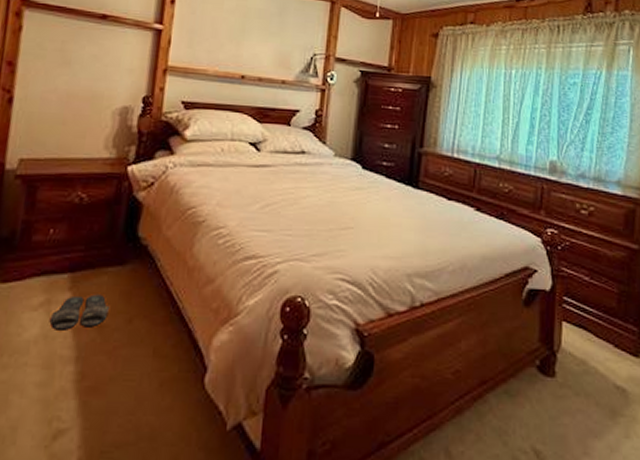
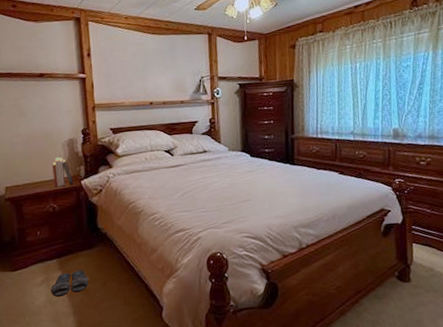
books: none [88,128,118,170] -> present [52,157,74,188]

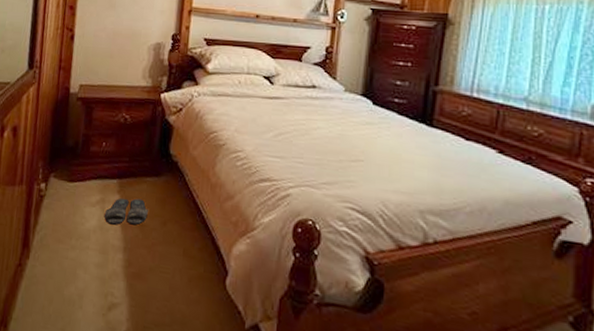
books: present [52,157,74,188] -> none [130,61,153,96]

